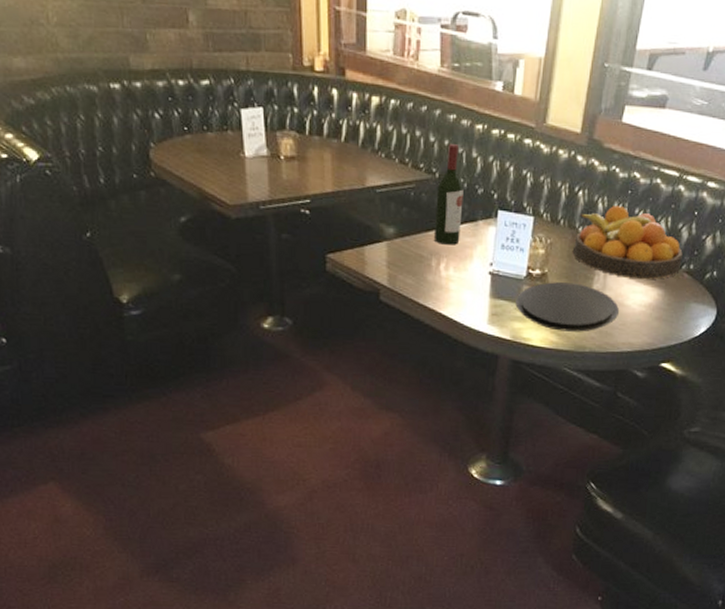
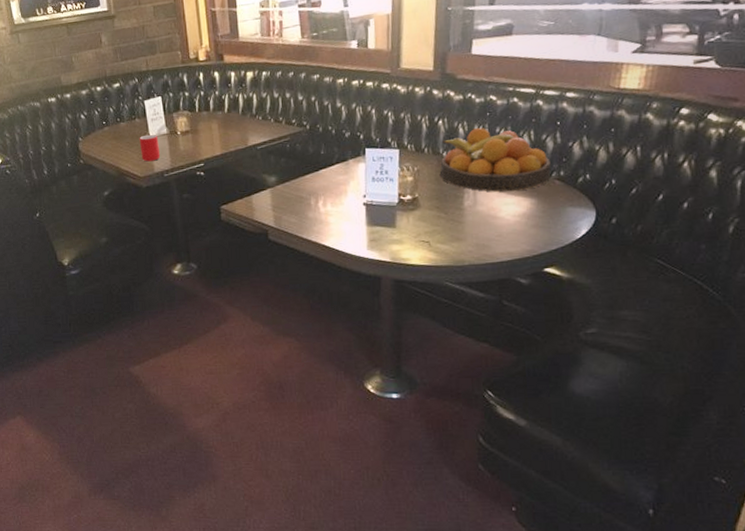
mug: none [231,153,257,188] -> present [139,134,161,162]
wine bottle: present [433,144,464,245] -> none [309,99,334,185]
plate: present [515,282,619,332] -> none [391,203,493,249]

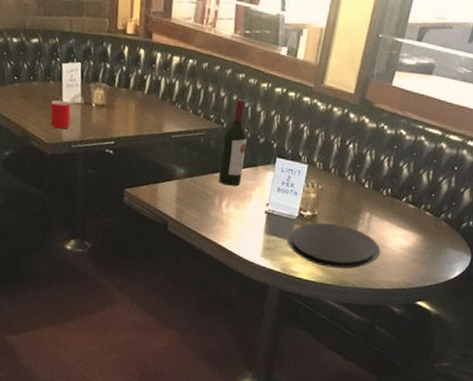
wine bottle: none [309,99,334,185] -> present [218,99,248,186]
plate: none [391,203,493,249] -> present [287,223,381,269]
fruit bowl: present [440,128,551,192] -> none [342,158,442,226]

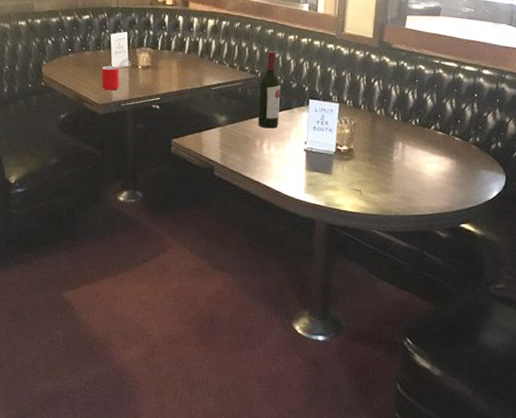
plate: present [287,223,381,269] -> none [327,156,418,198]

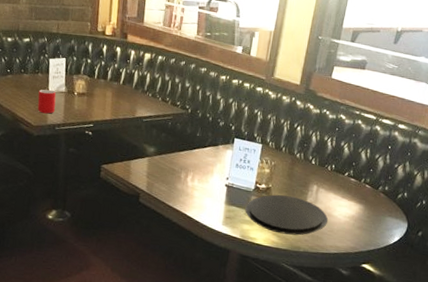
wine bottle: present [257,51,281,129] -> none [184,89,209,163]
plate: none [327,156,418,198] -> present [245,194,328,236]

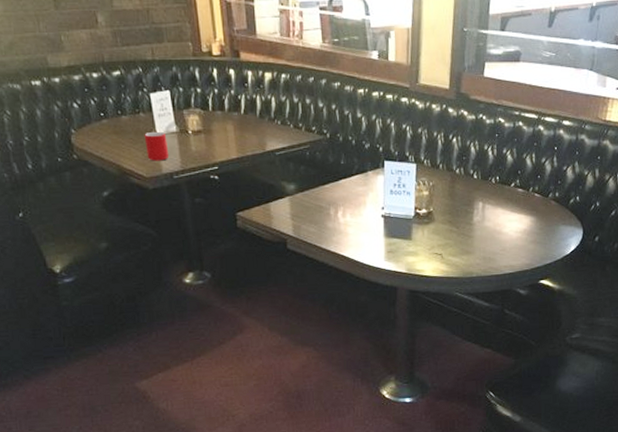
plate: present [245,194,328,236] -> none [407,218,498,261]

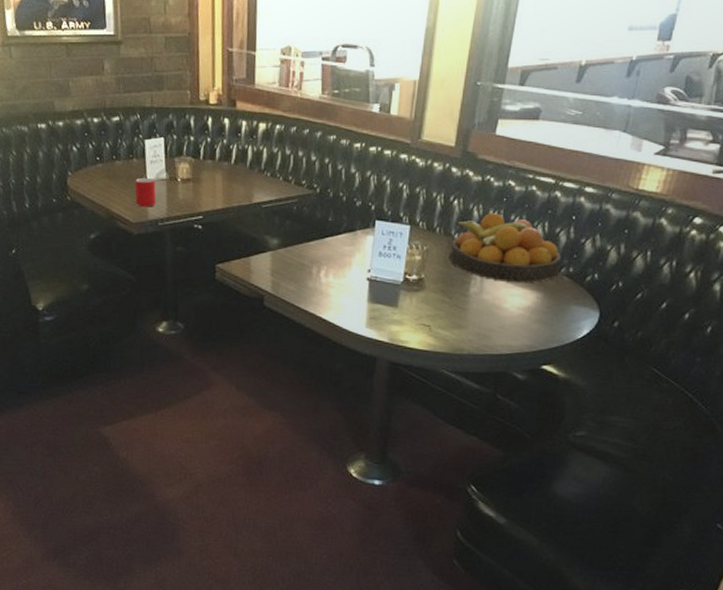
fruit bowl: none [453,148,548,210] -> present [450,213,561,284]

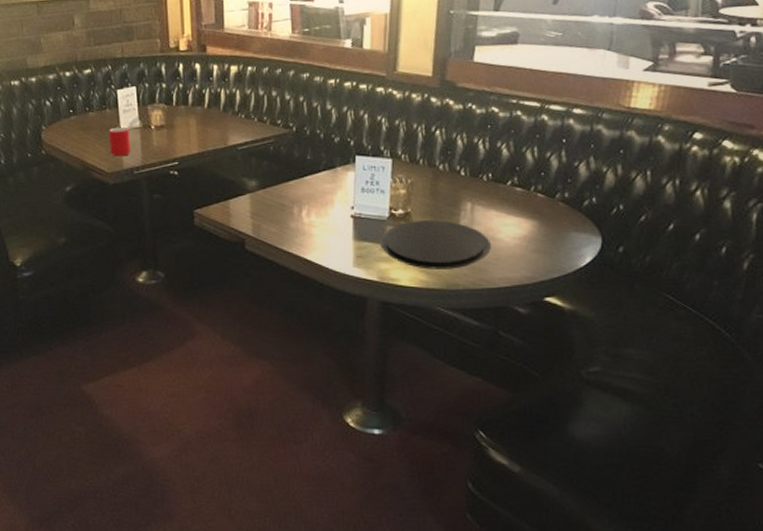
plate: none [393,286,497,335] -> present [380,220,491,270]
fruit bowl: present [450,213,561,284] -> none [436,141,555,212]

